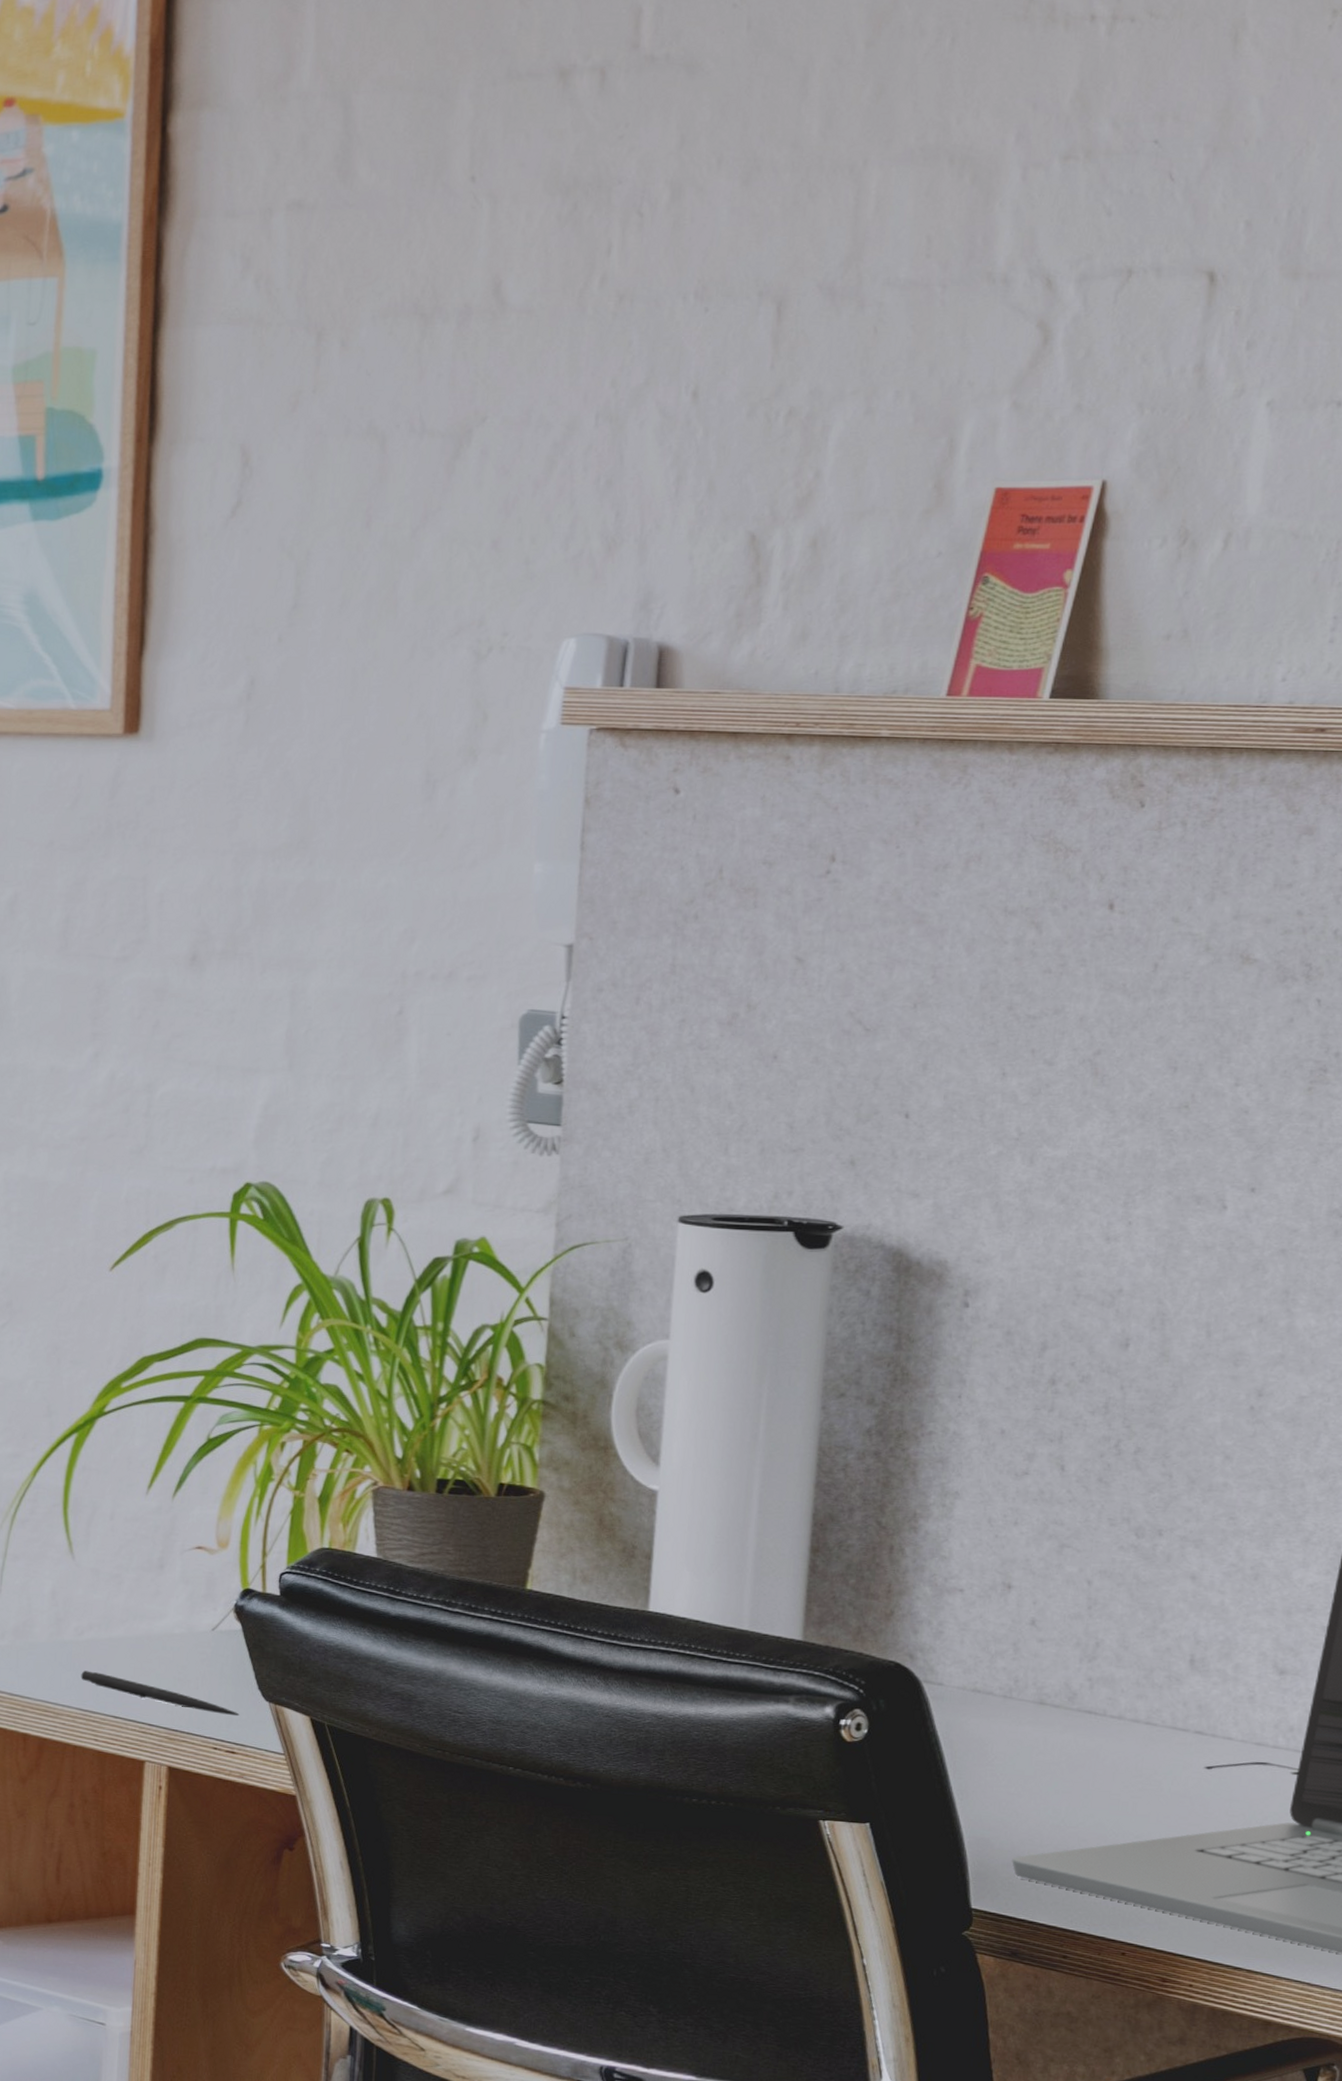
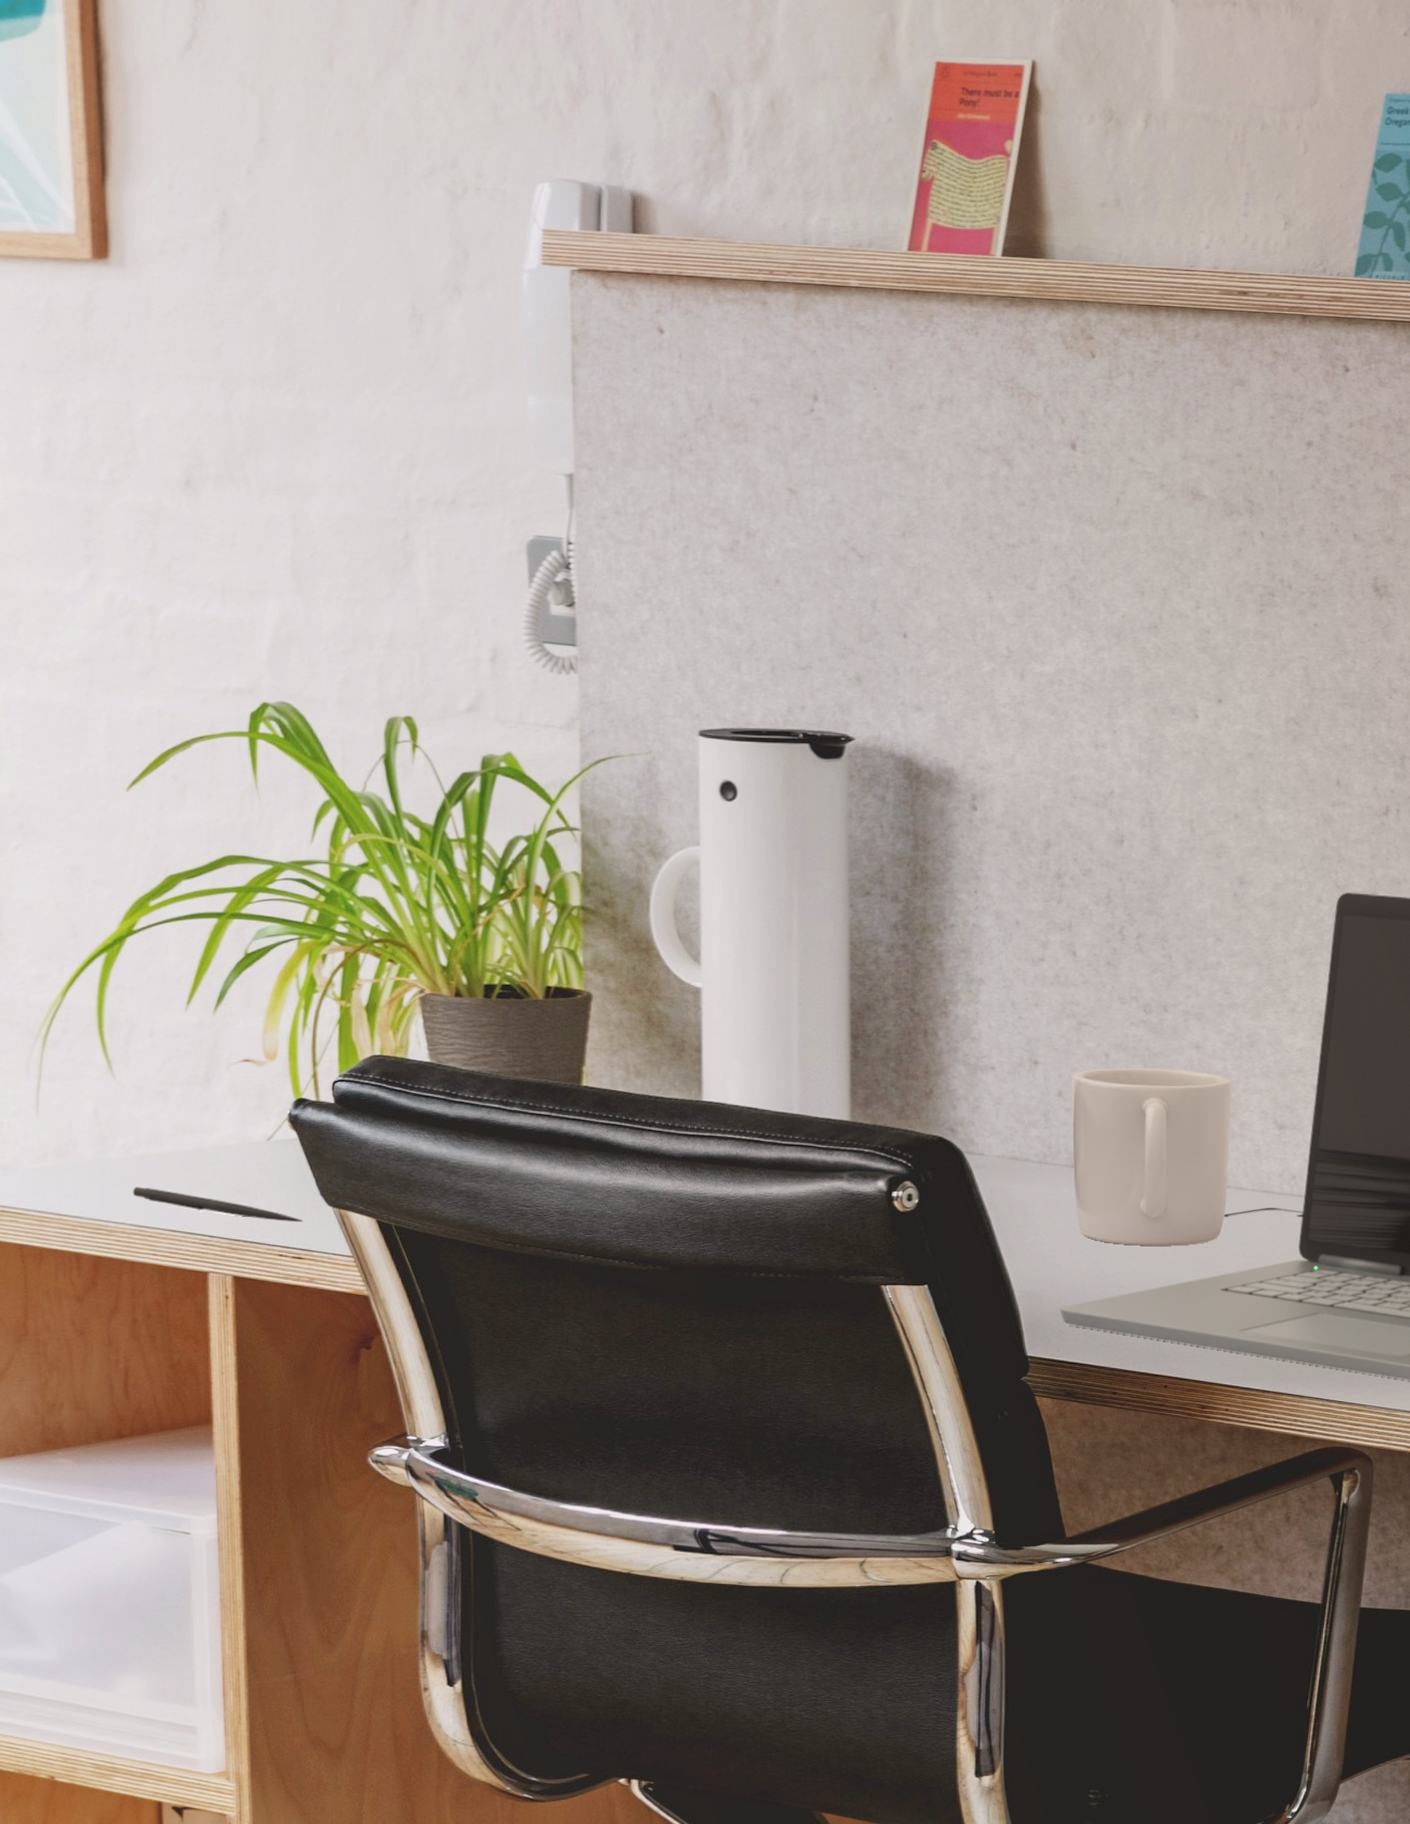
mug: none [1039,1596,1230,1799] -> present [1071,1067,1232,1246]

